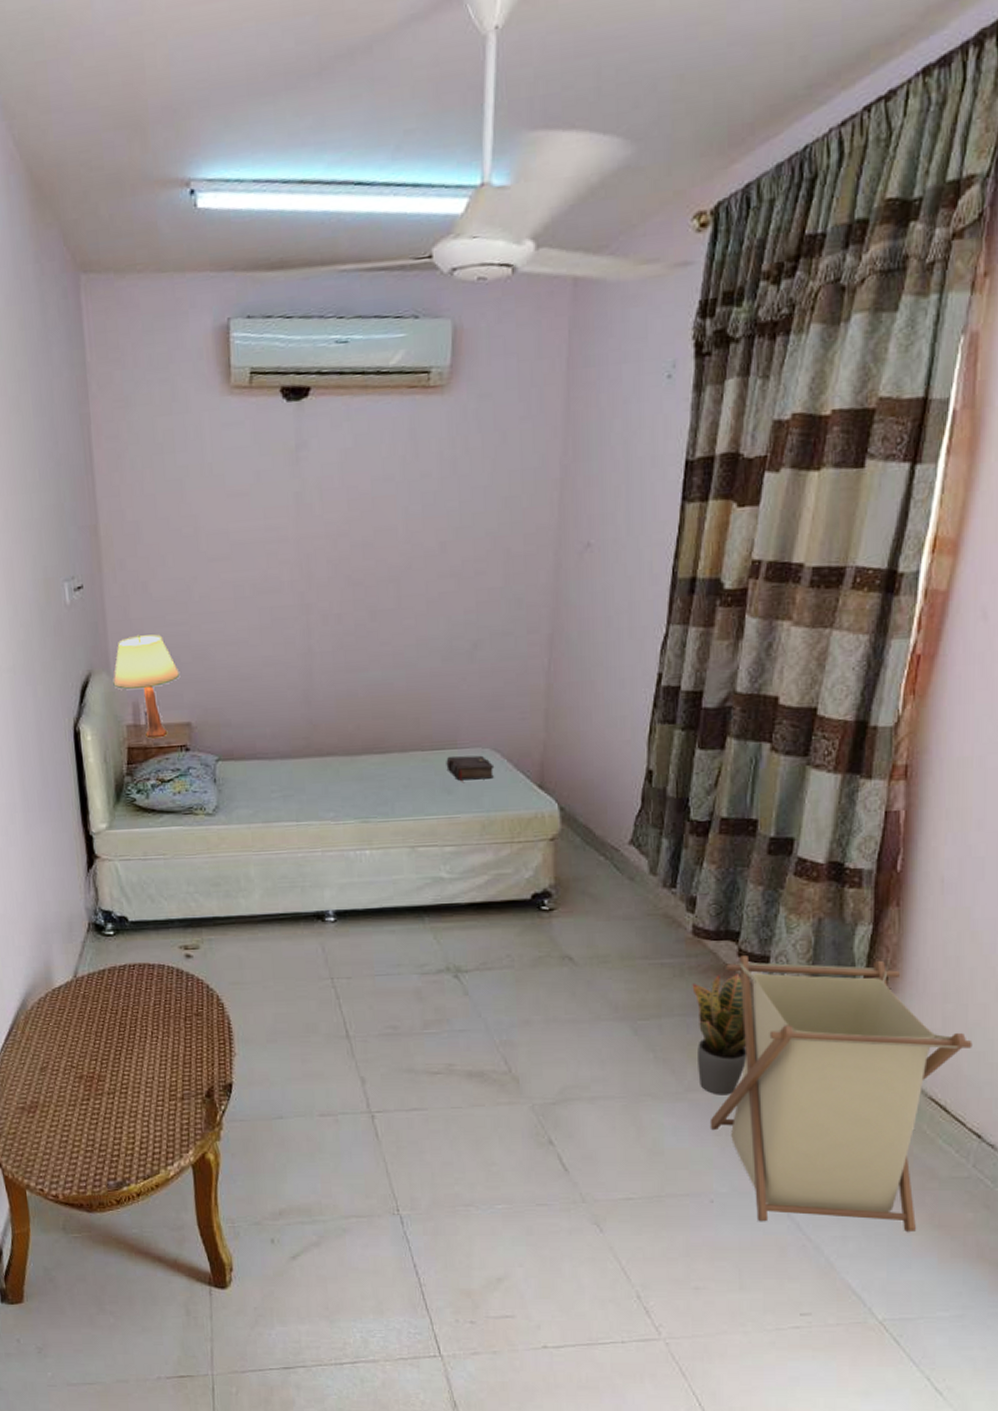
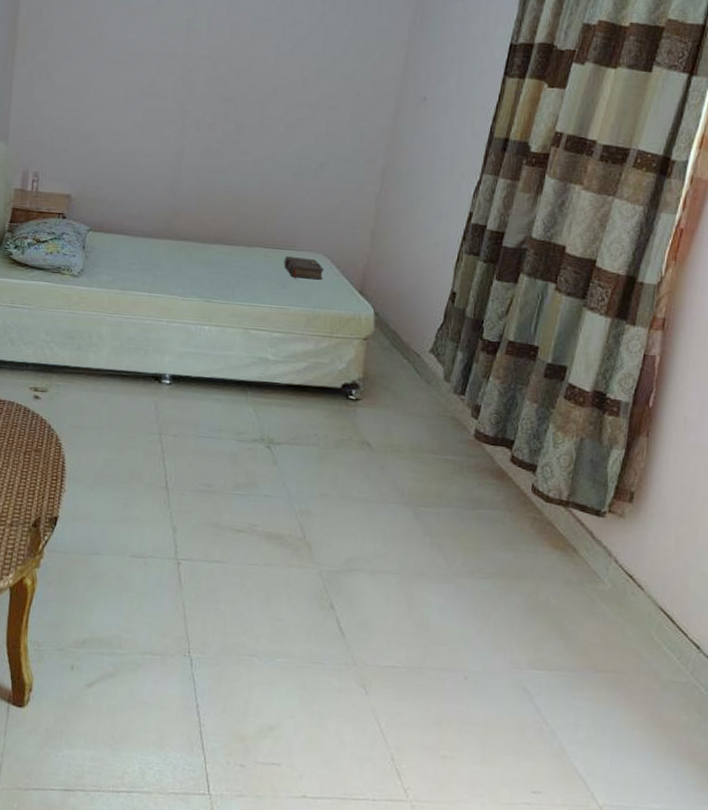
table lamp: present [113,634,180,739] -> none [9,114,68,204]
potted plant: present [692,974,753,1095] -> none [466,475,519,584]
laundry basket: present [709,956,973,1232] -> none [471,462,699,727]

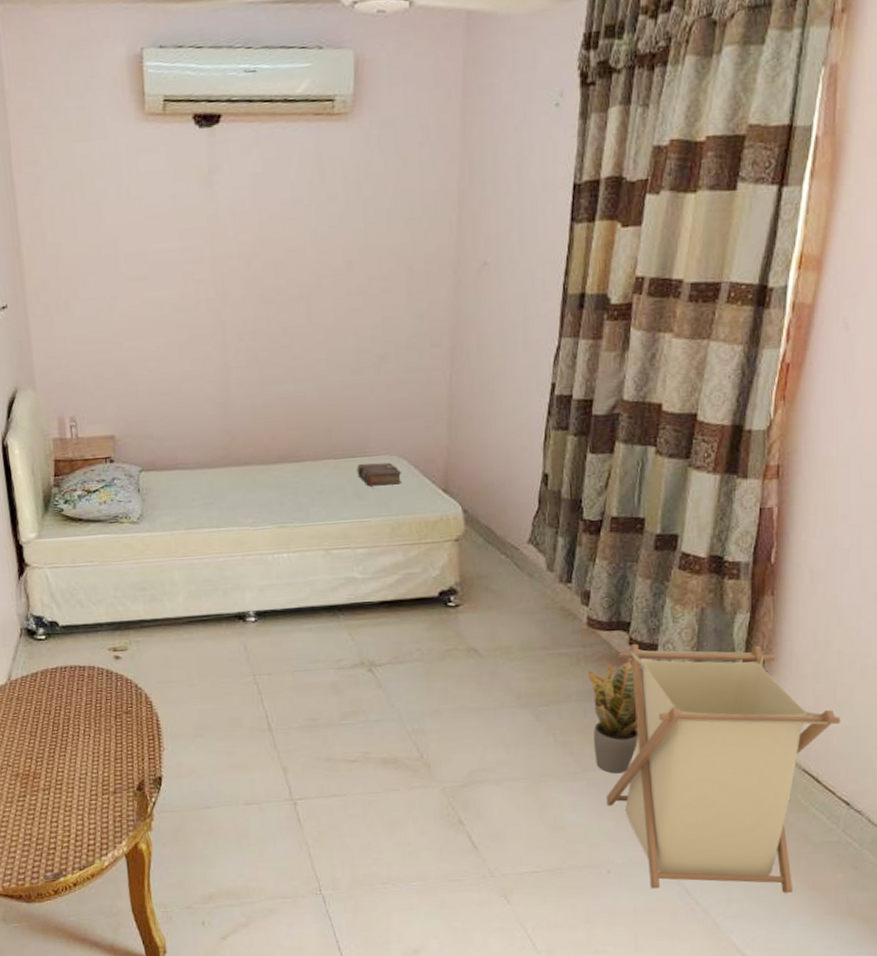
potted plant: none [466,475,519,584] -> present [588,661,644,774]
laundry basket: none [471,462,699,727] -> present [606,644,841,893]

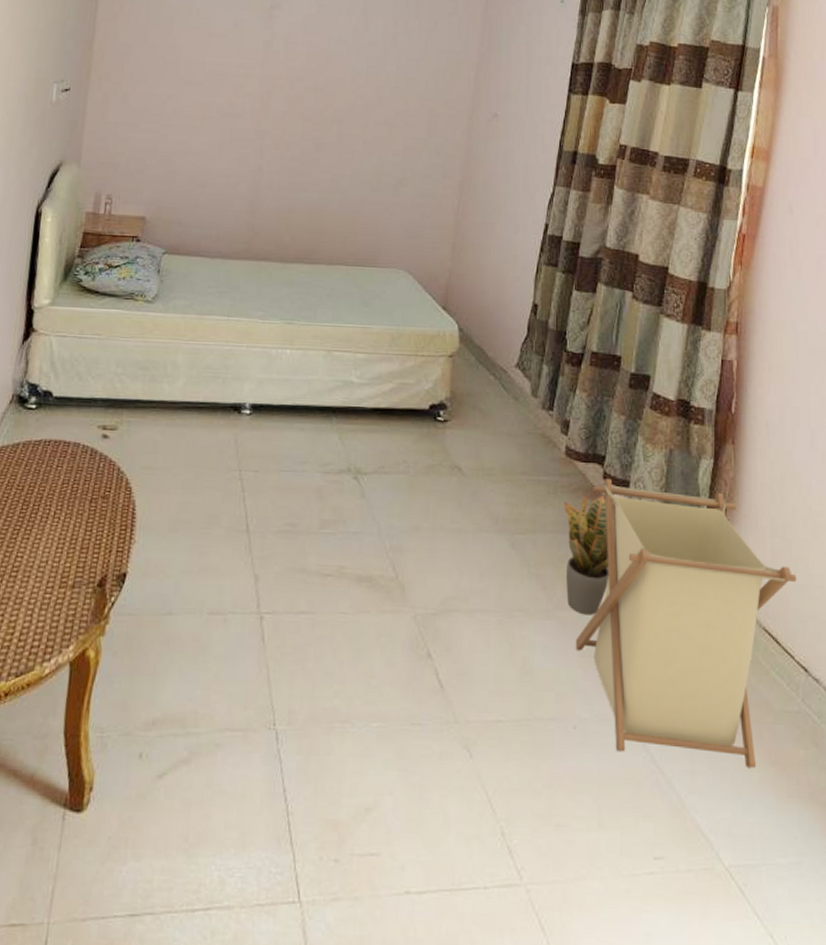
book: present [356,462,402,489] -> none [365,274,407,298]

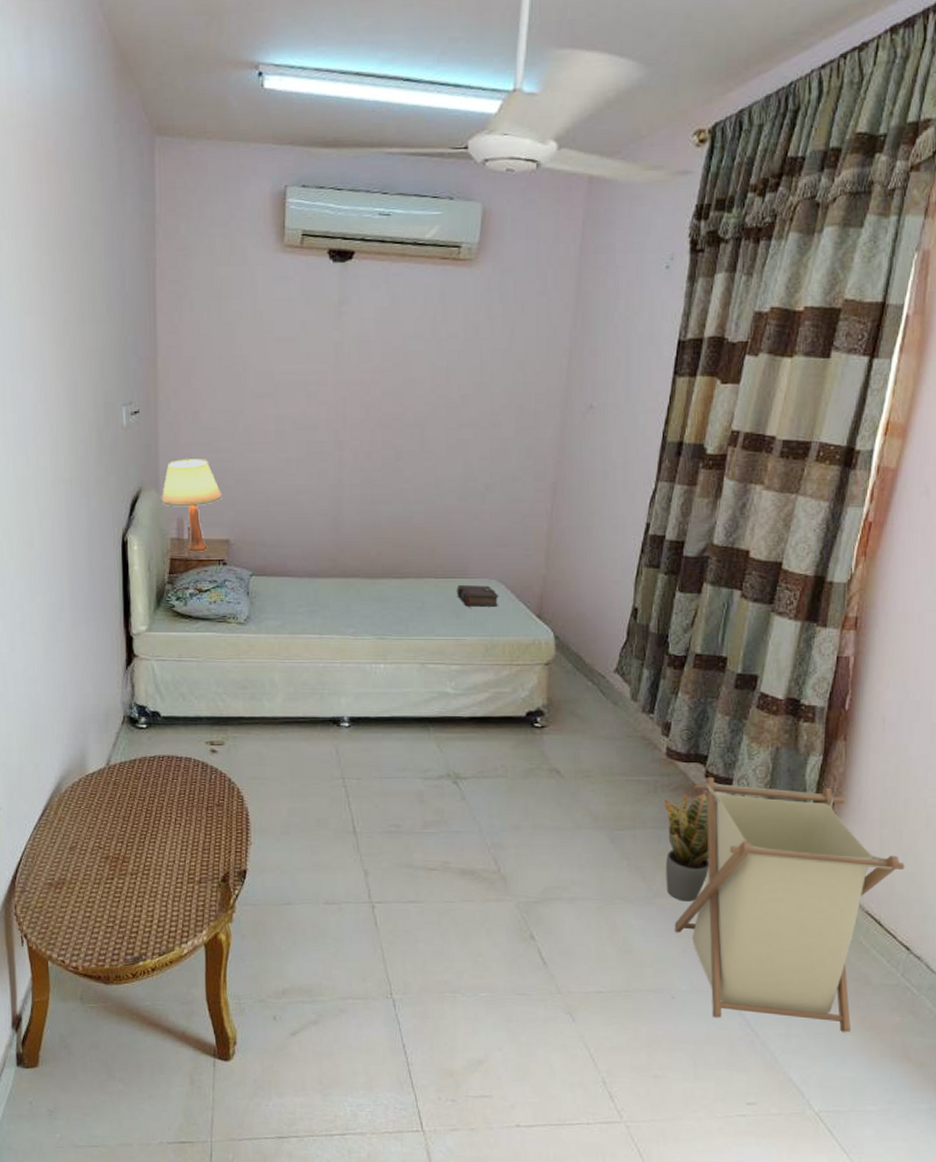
table lamp: none [81,136,143,227] -> present [161,458,223,552]
book: none [365,274,407,298] -> present [456,585,499,609]

